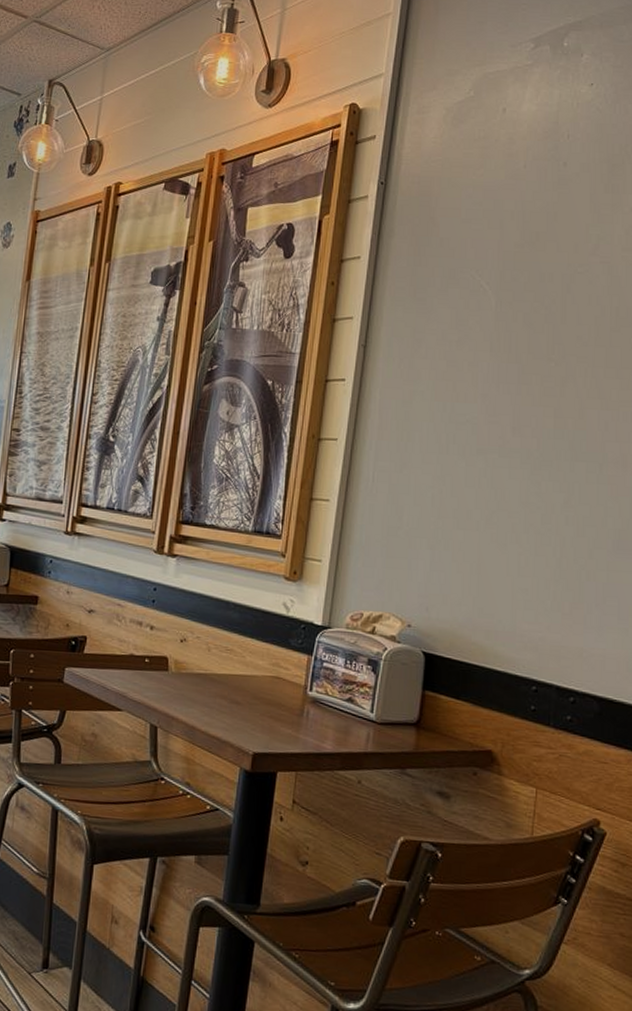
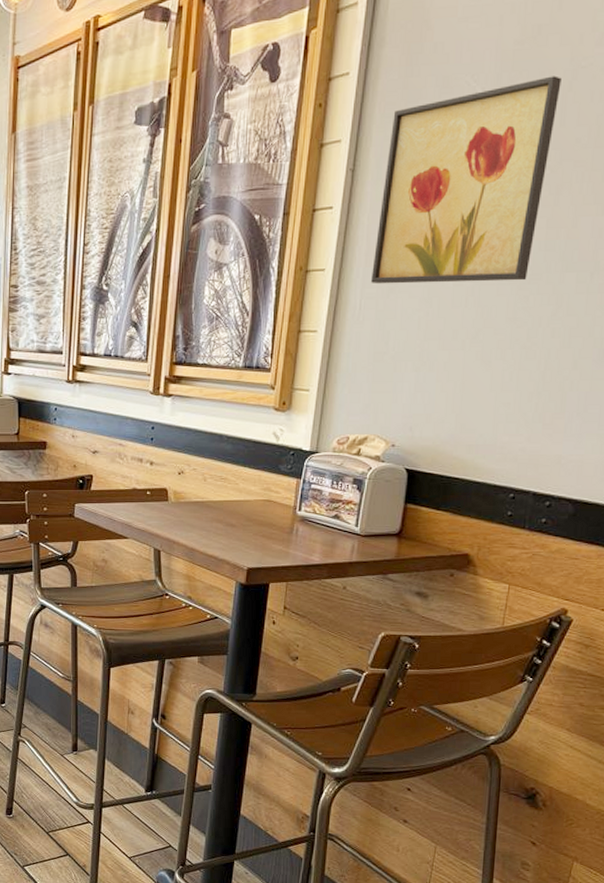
wall art: none [384,278,560,466] -> present [371,75,561,284]

